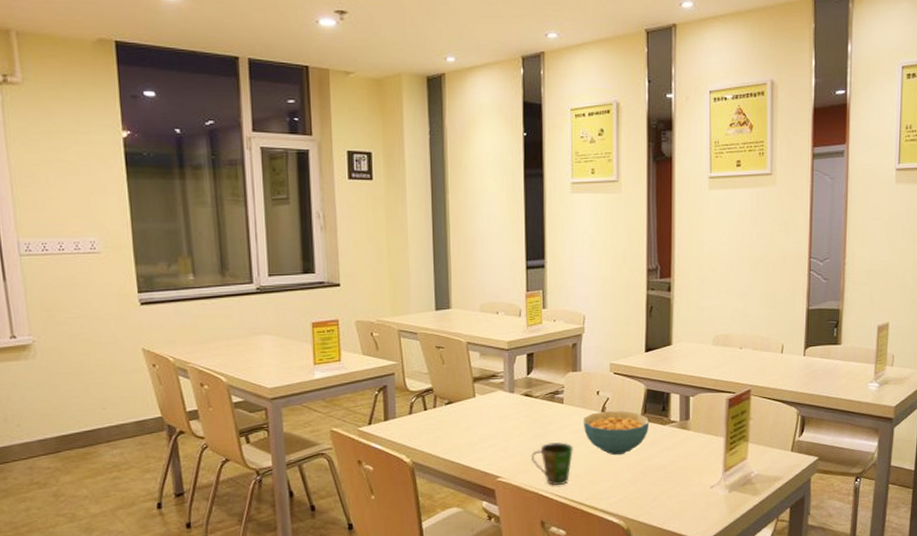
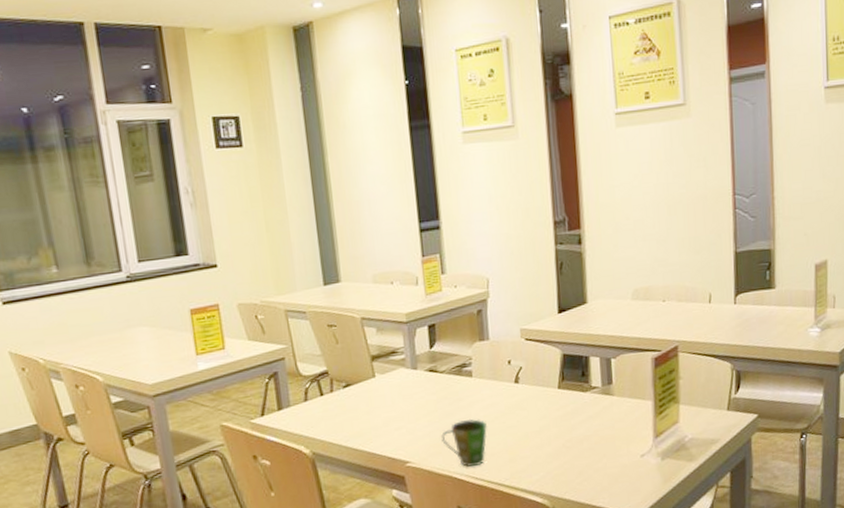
cereal bowl: present [583,411,650,456] -> none [495,380,569,430]

